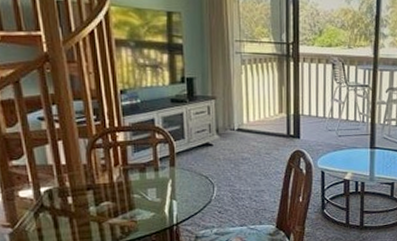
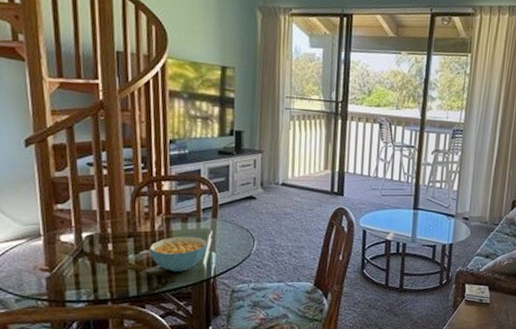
cereal bowl: none [110,186,168,222] -> present [149,236,208,272]

